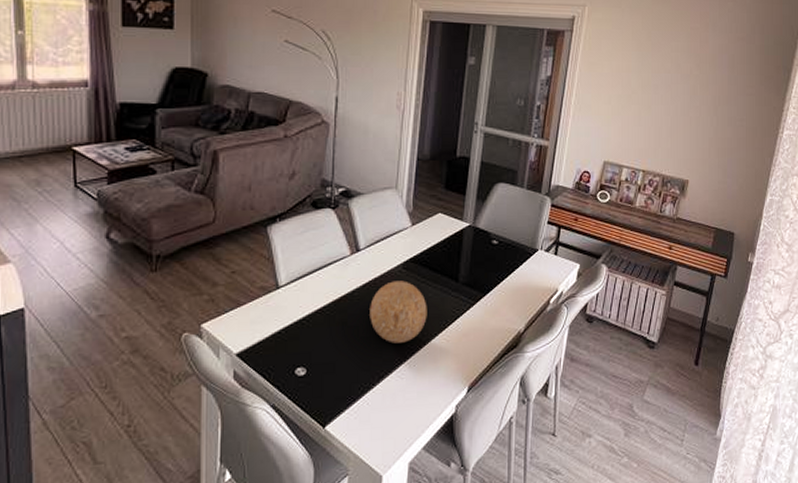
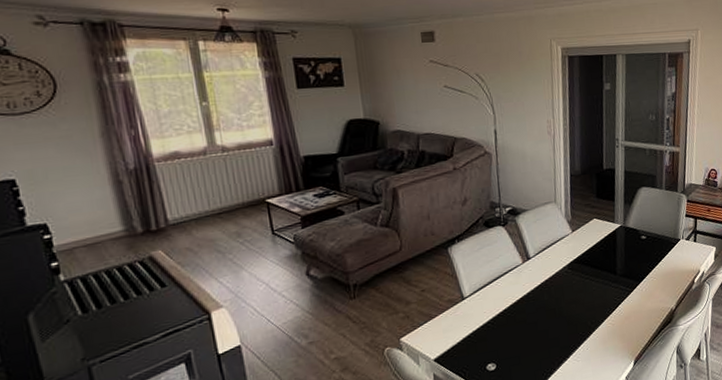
decorative ball: present [370,280,427,343] -> none [544,279,594,333]

